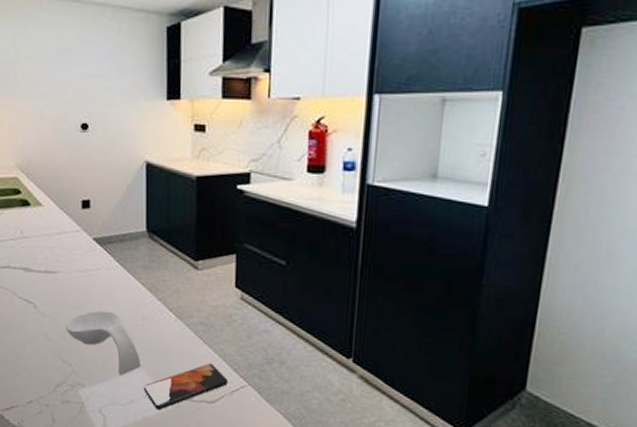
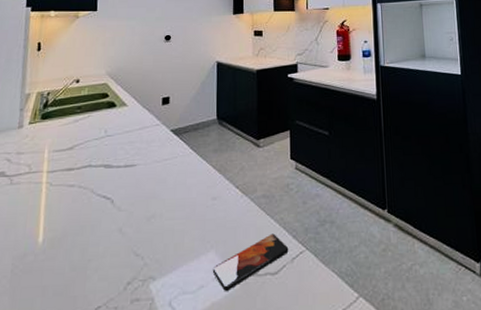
spoon rest: present [66,310,141,376] -> none [141,196,210,261]

